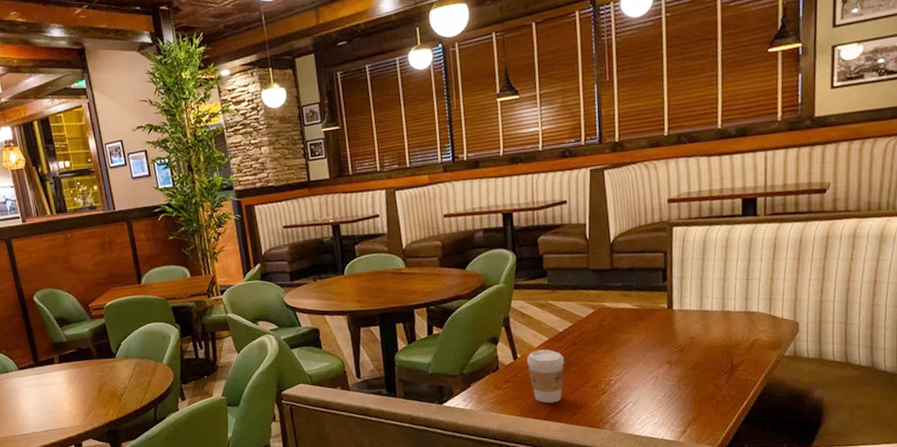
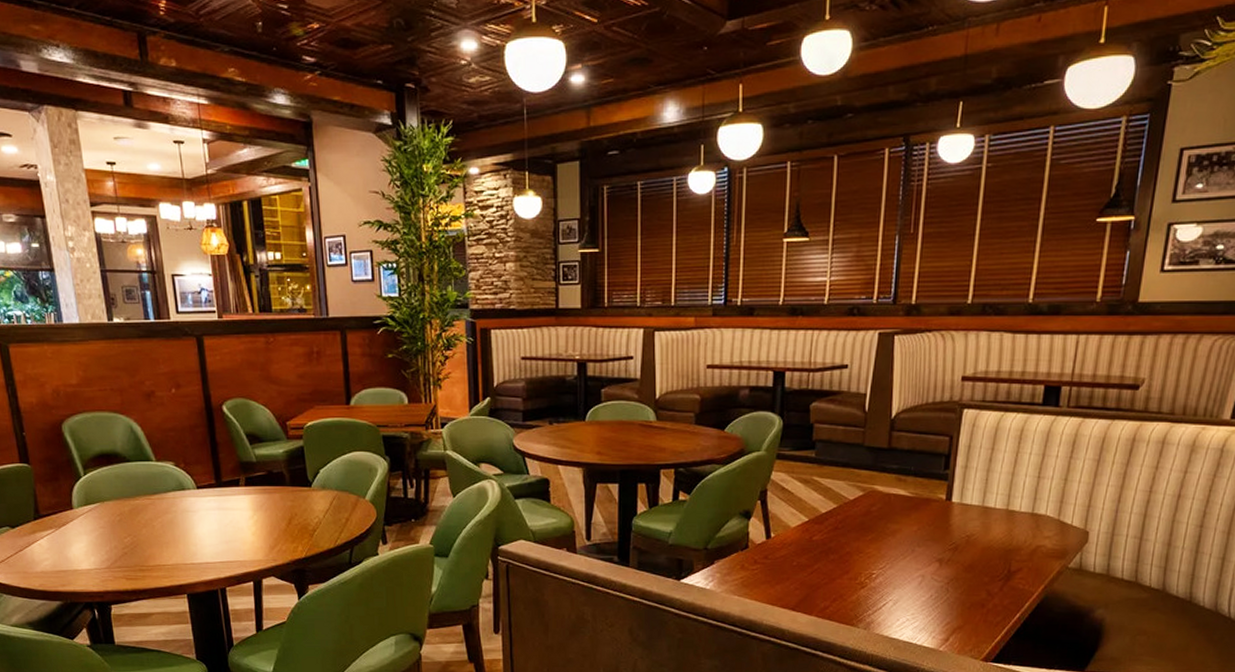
coffee cup: present [526,349,565,404] -> none [780,531,824,592]

